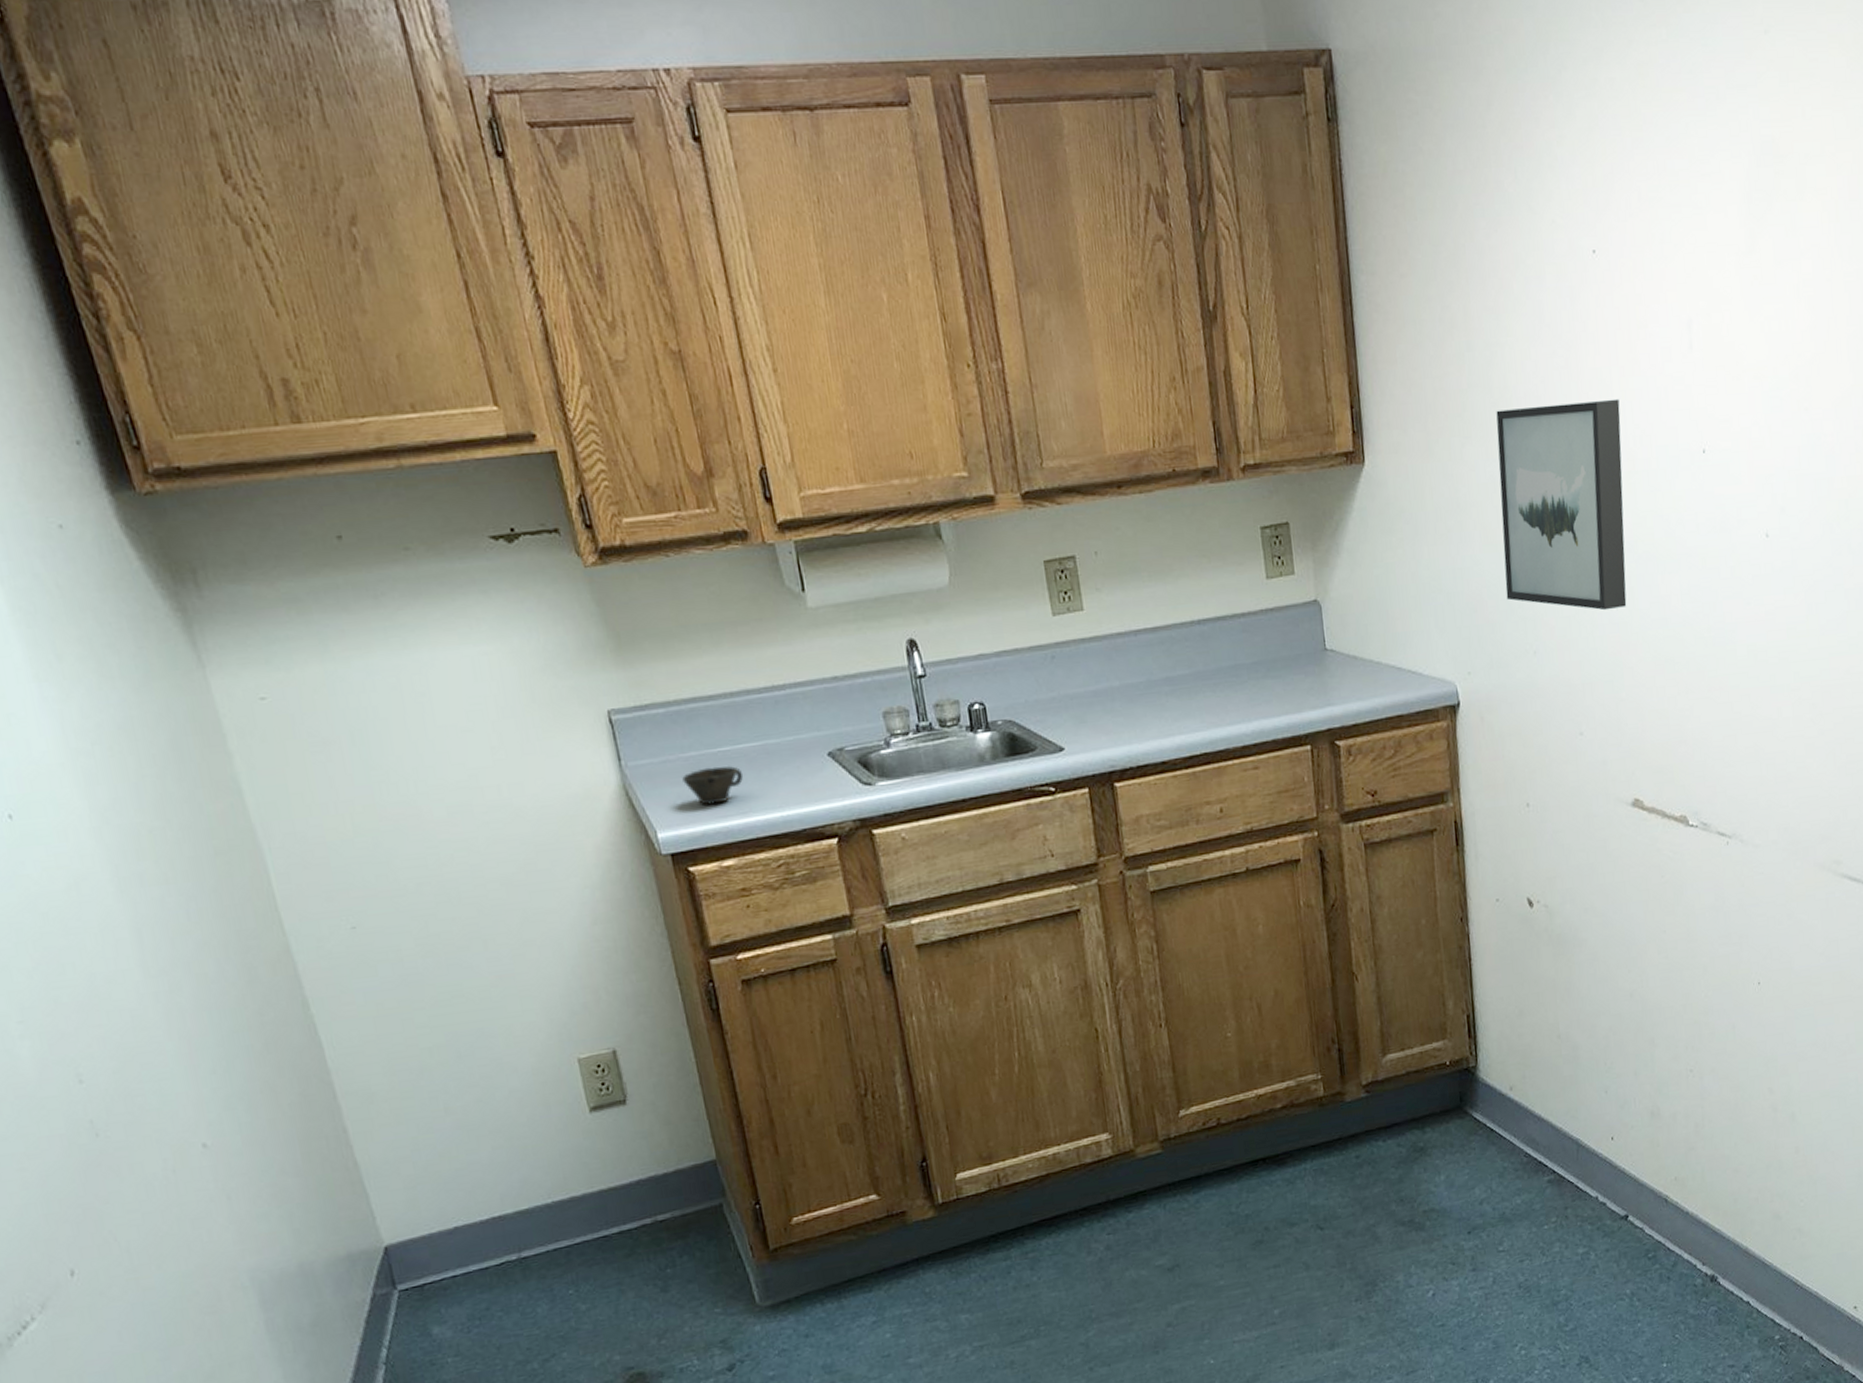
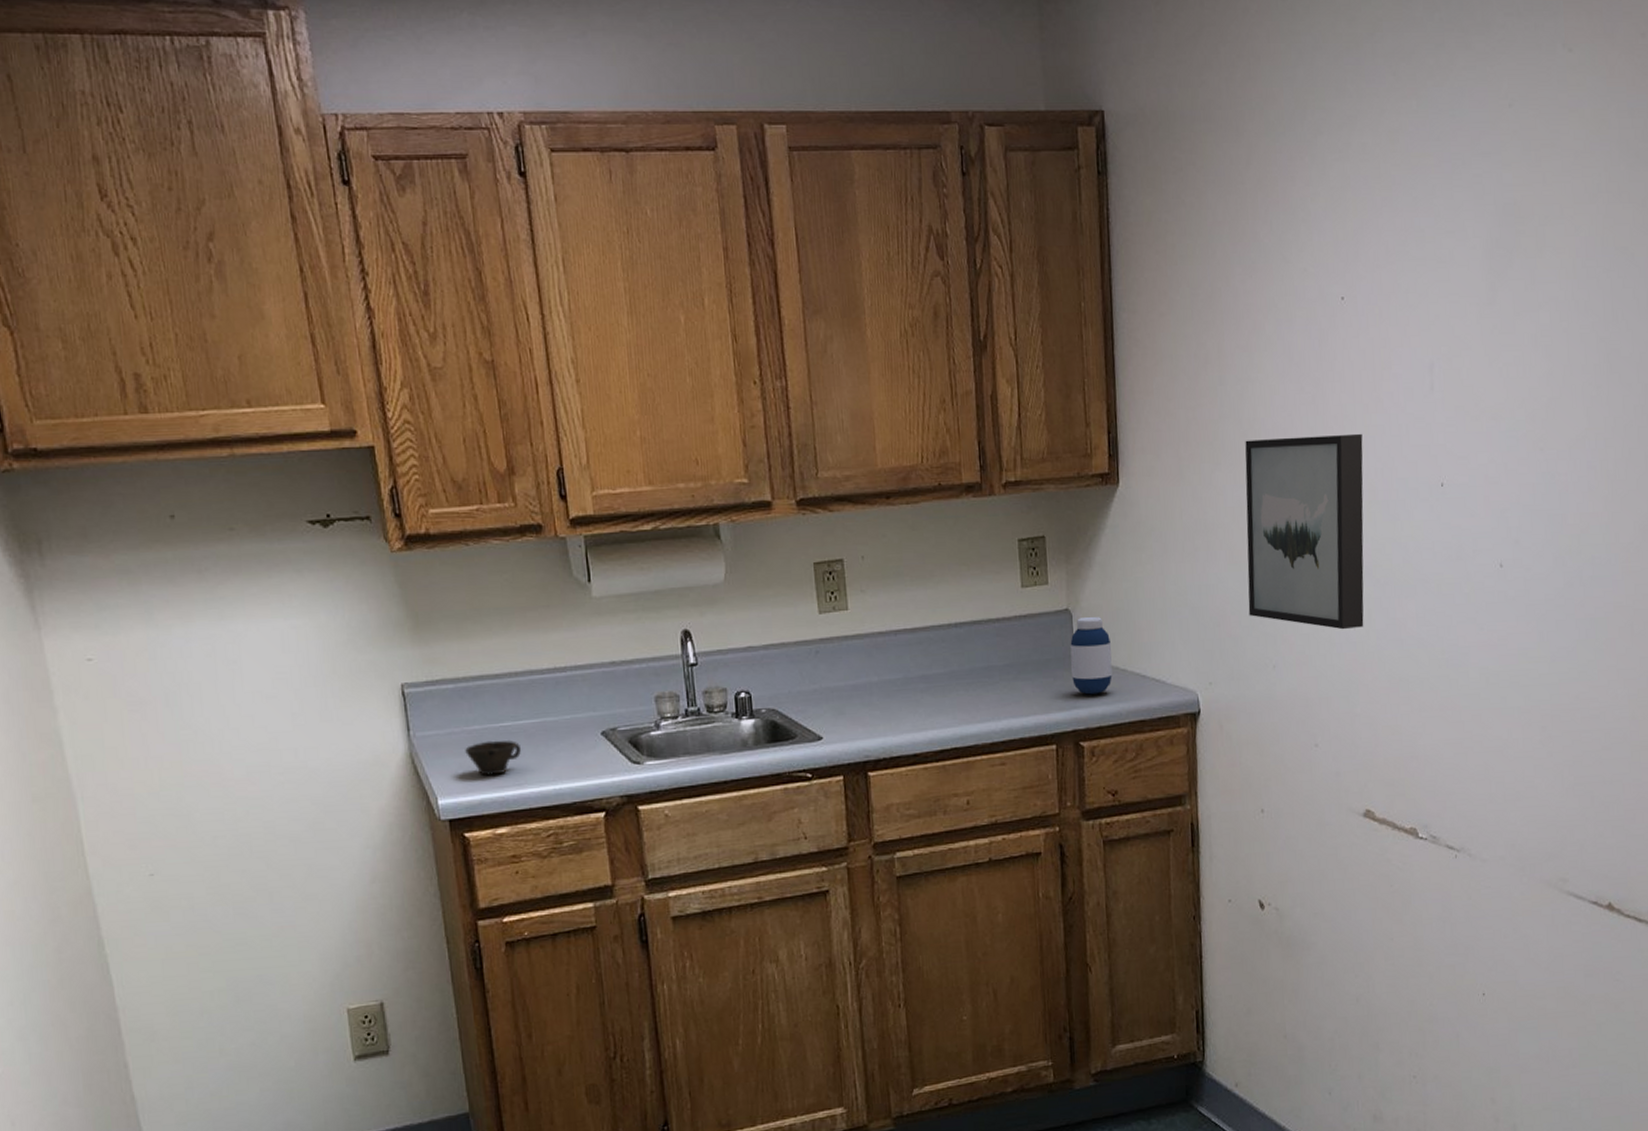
medicine bottle: none [1320,607,1367,691] -> present [1070,616,1113,695]

